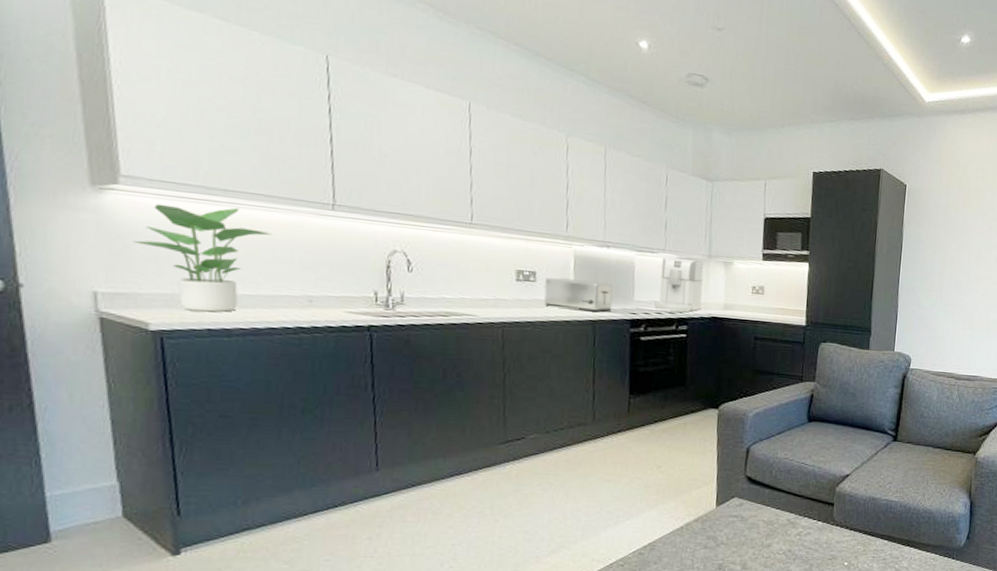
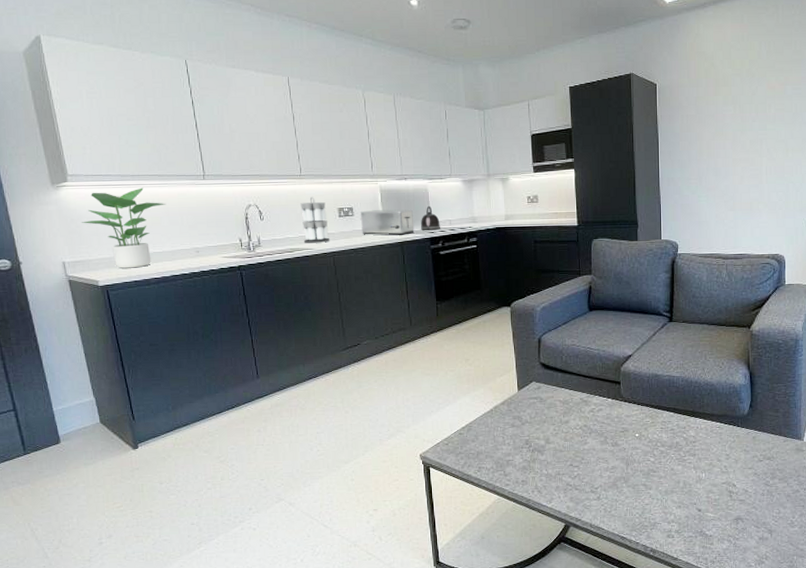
spice rack: none [464,251,501,310] -> present [300,196,331,243]
kettle: none [619,281,645,311] -> present [420,205,440,230]
coffee machine: present [654,257,704,313] -> none [448,181,486,227]

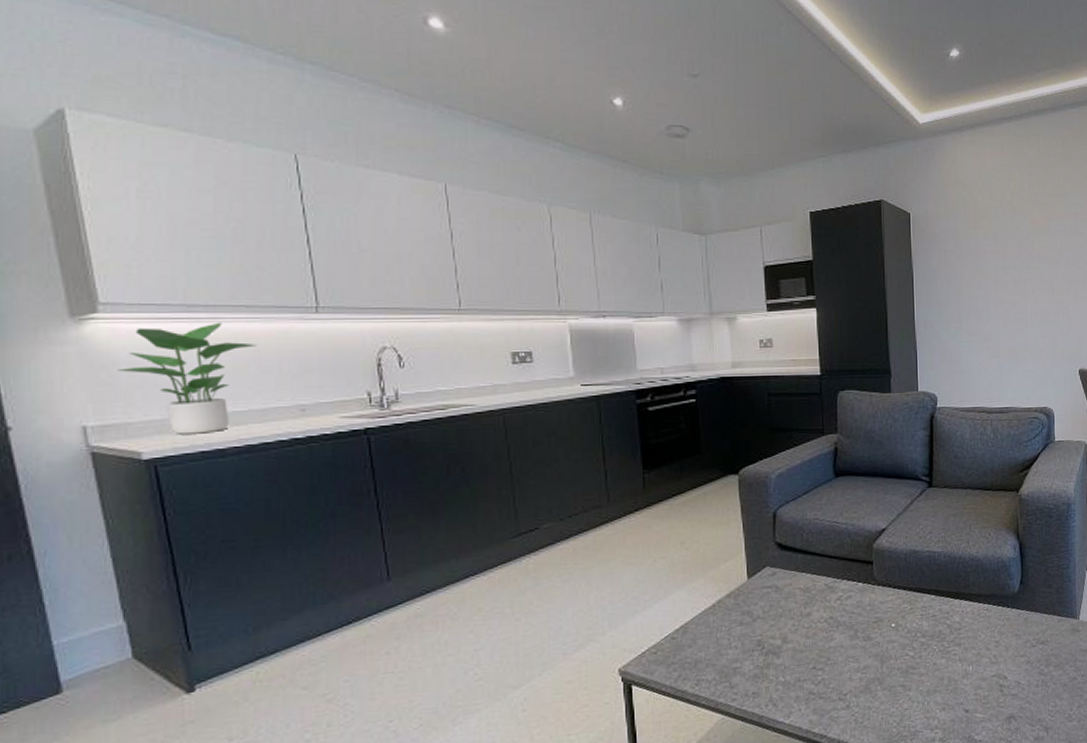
spice rack: present [300,196,331,243] -> none [458,336,500,398]
toaster: present [361,209,415,236] -> none [543,354,615,387]
kettle: present [420,205,440,230] -> none [622,350,649,381]

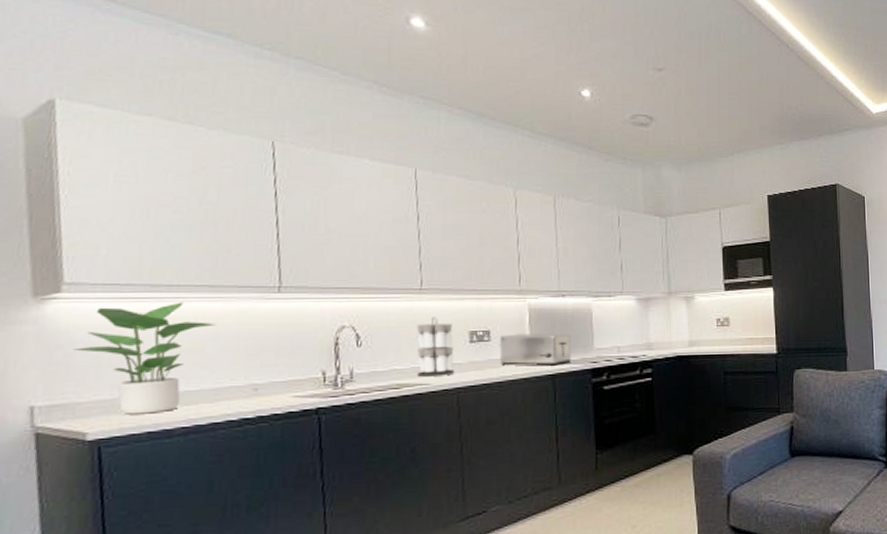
spice rack: none [458,336,500,398] -> present [416,315,455,377]
toaster: none [543,354,615,387] -> present [500,333,572,366]

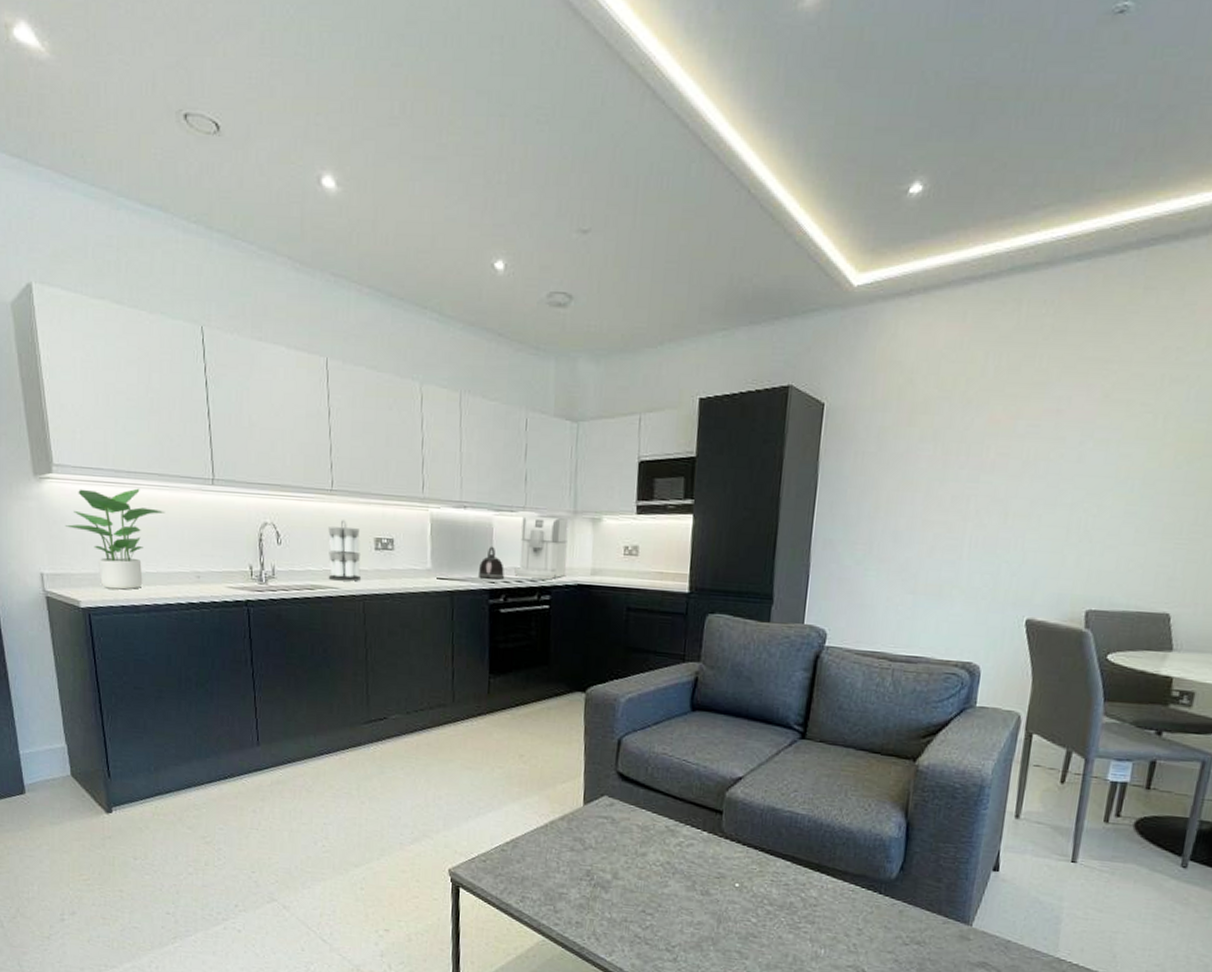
toaster: present [500,333,572,366] -> none [402,544,470,582]
kettle: none [579,329,606,359] -> present [477,546,504,580]
coffee machine: none [616,299,664,356] -> present [514,516,569,580]

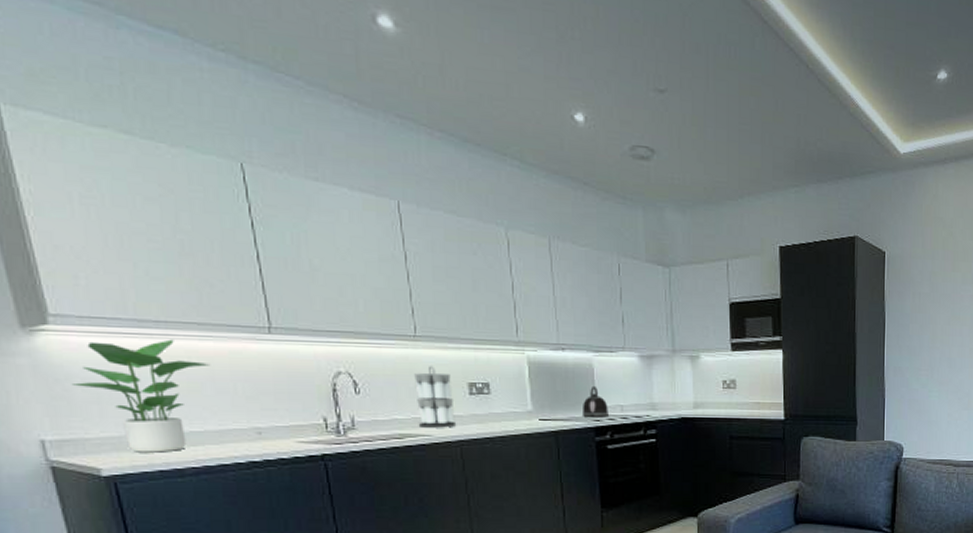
coffee machine: present [514,516,569,580] -> none [619,356,669,415]

